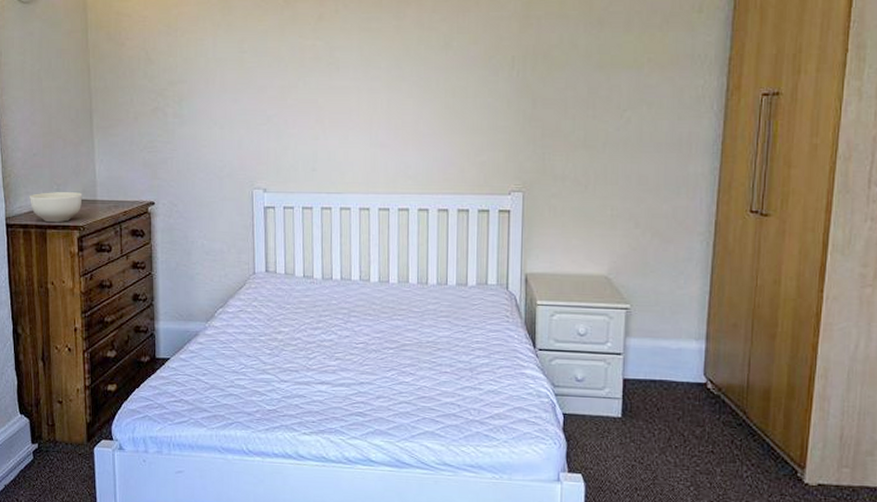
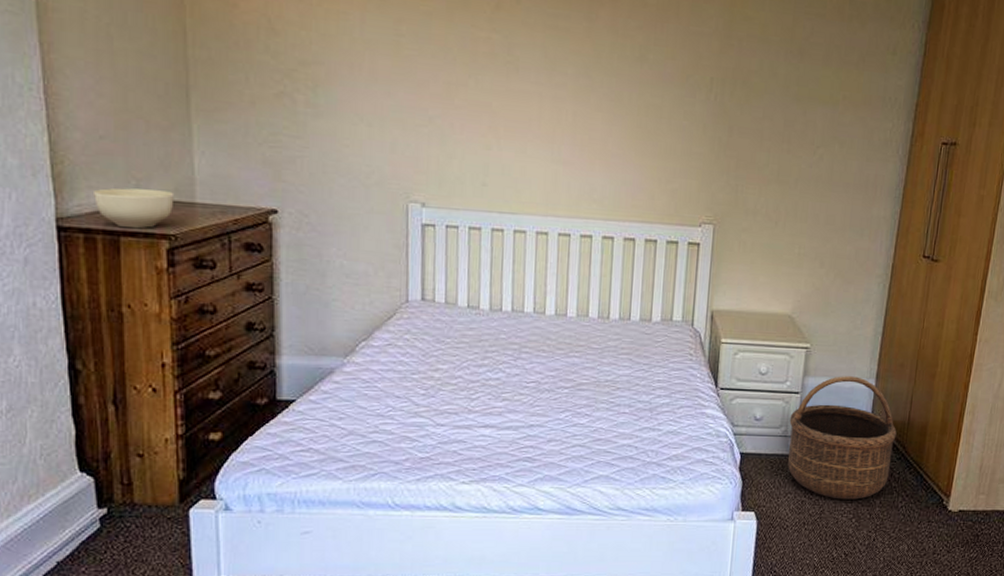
basket: none [613,337,735,467] -> present [787,376,897,500]

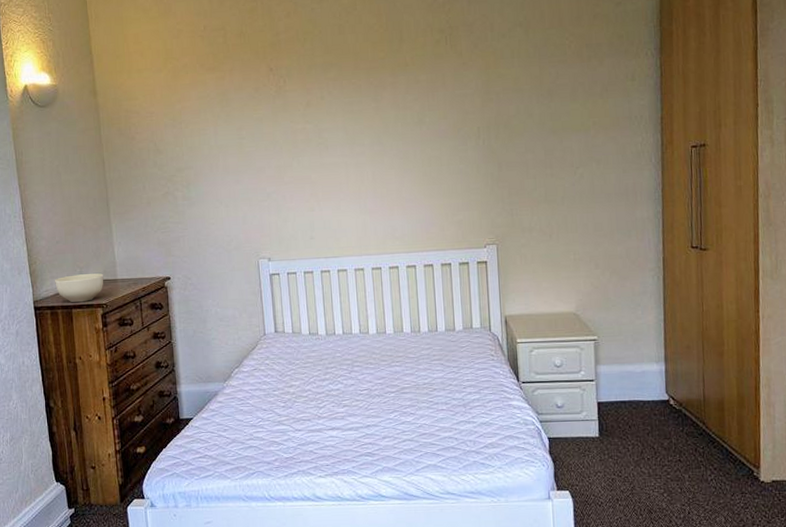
basket: present [787,376,897,500] -> none [588,361,694,476]

